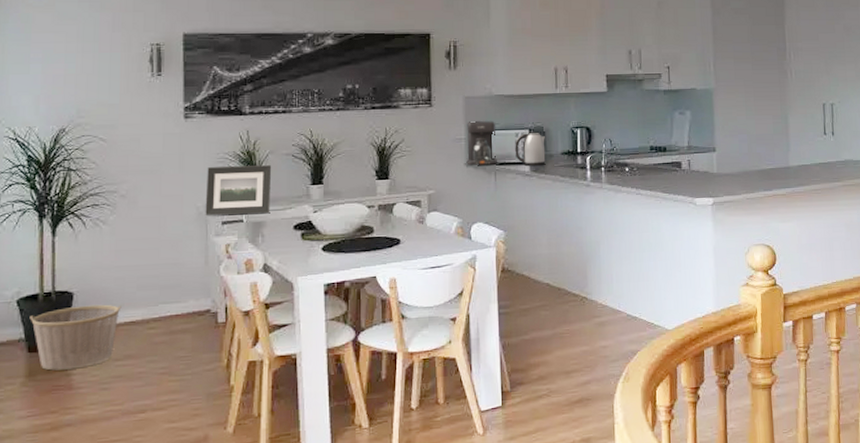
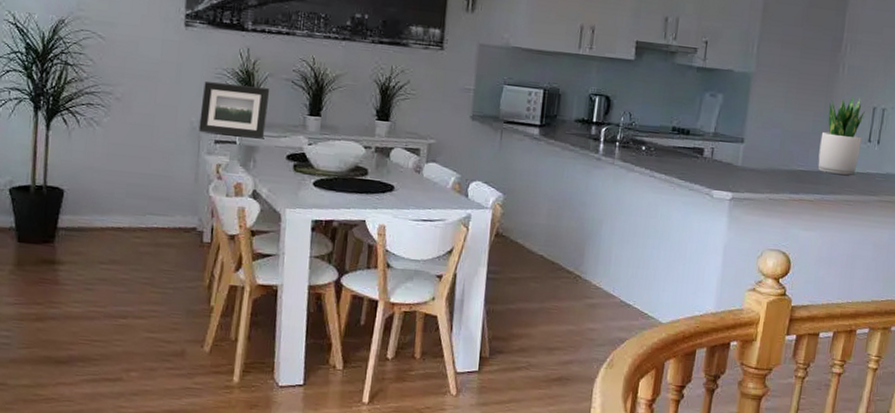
basket: present [30,304,122,371] -> none [21,203,110,266]
coffee maker: present [467,121,497,167] -> none [473,72,508,123]
kettle: present [515,132,546,166] -> none [525,92,560,130]
planter: none [782,97,819,168] -> present [817,97,865,176]

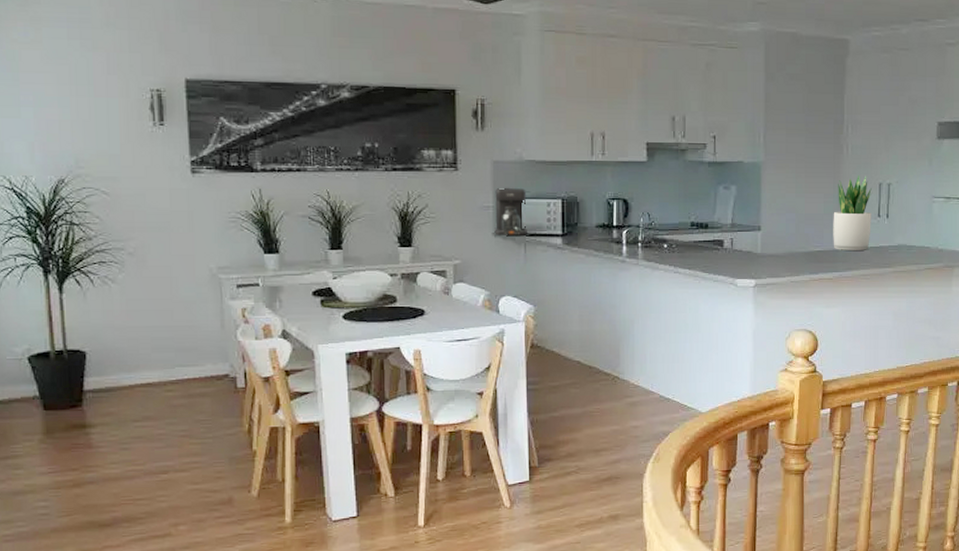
picture frame: present [198,81,270,139] -> none [218,227,288,279]
coffee maker: none [473,72,508,123] -> present [495,188,527,237]

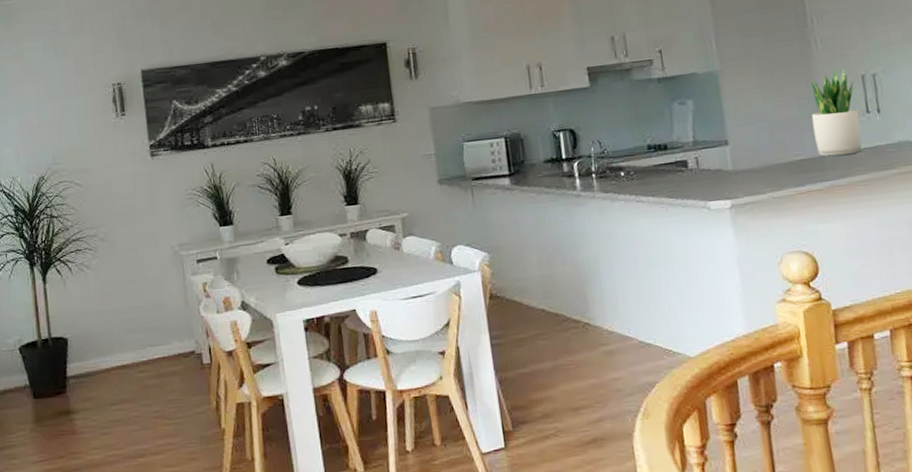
coffee maker: present [495,188,527,237] -> none [435,132,473,184]

